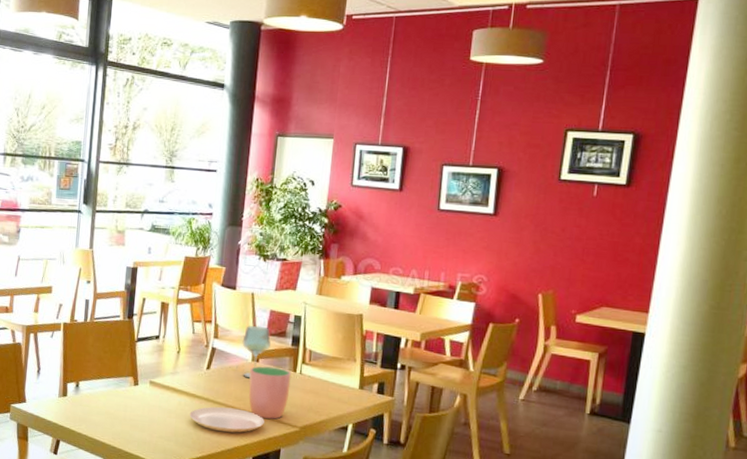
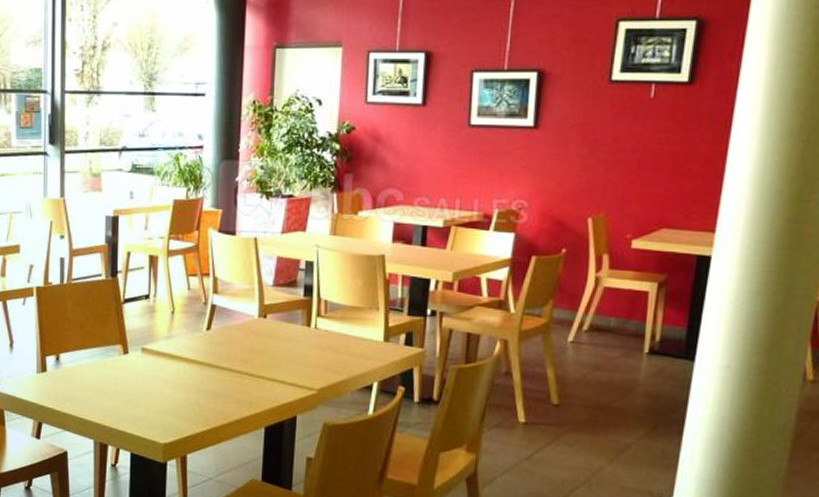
plate: present [189,406,264,433] -> none [190,372,276,401]
wine glass: present [242,325,271,379] -> none [246,275,279,338]
cup: present [248,366,292,419] -> none [256,322,305,383]

